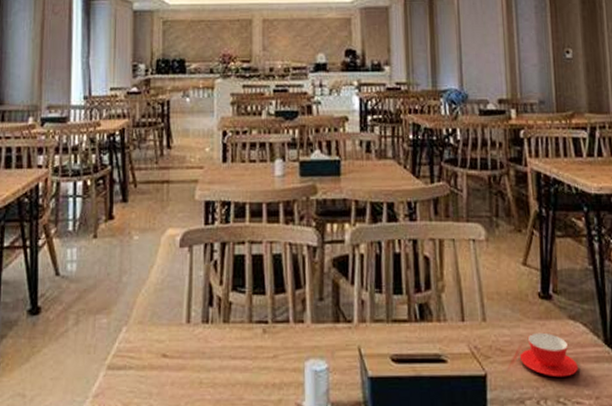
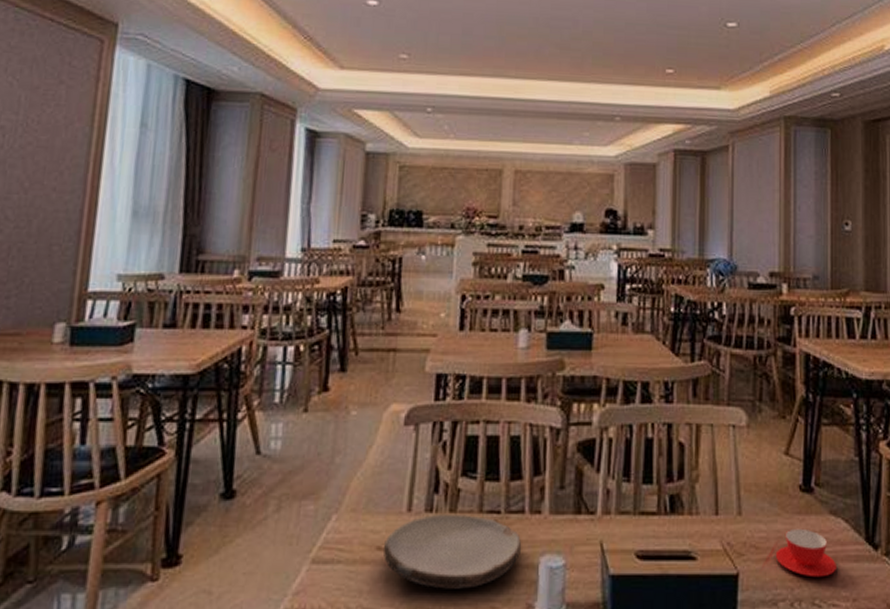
plate: none [167,324,289,391] -> present [383,514,522,589]

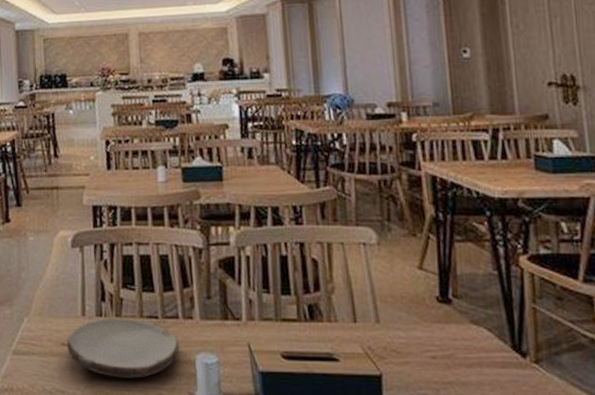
teacup: present [775,528,836,578] -> none [417,336,483,381]

